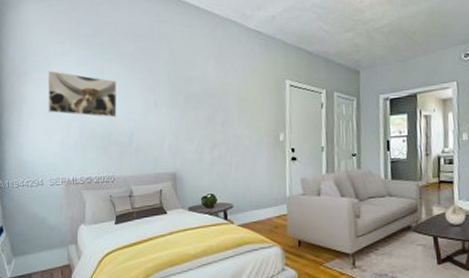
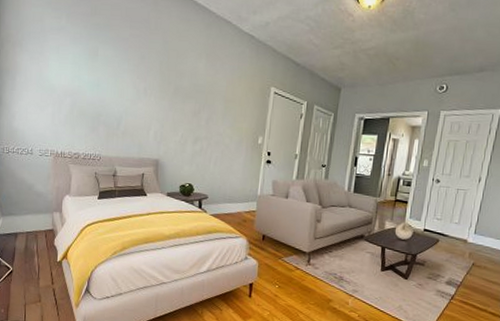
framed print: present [47,70,117,118] -> none [41,44,109,100]

